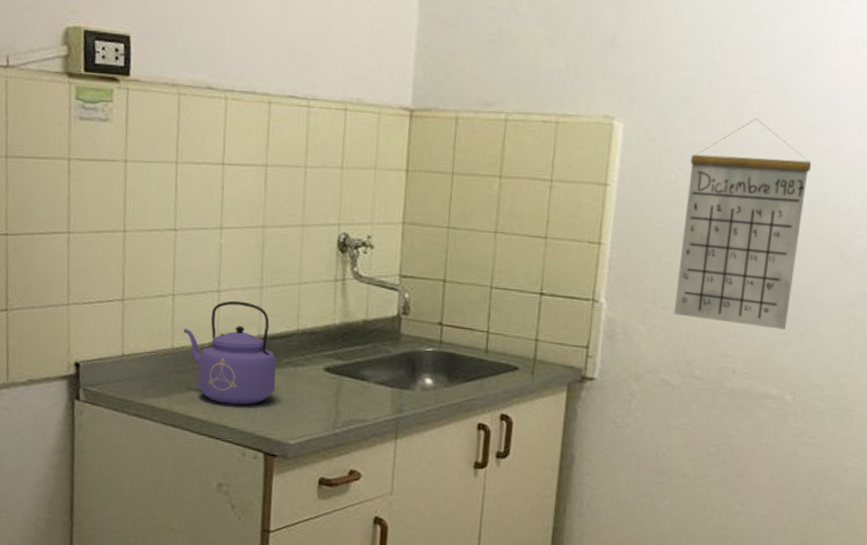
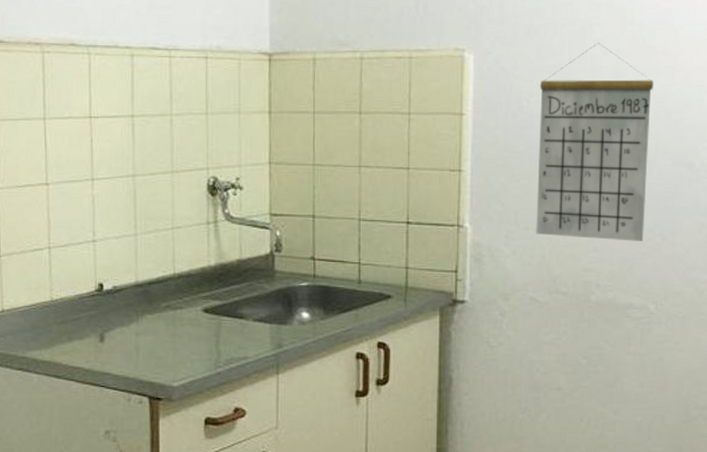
kettle: present [183,300,277,405] -> none [61,249,156,352]

